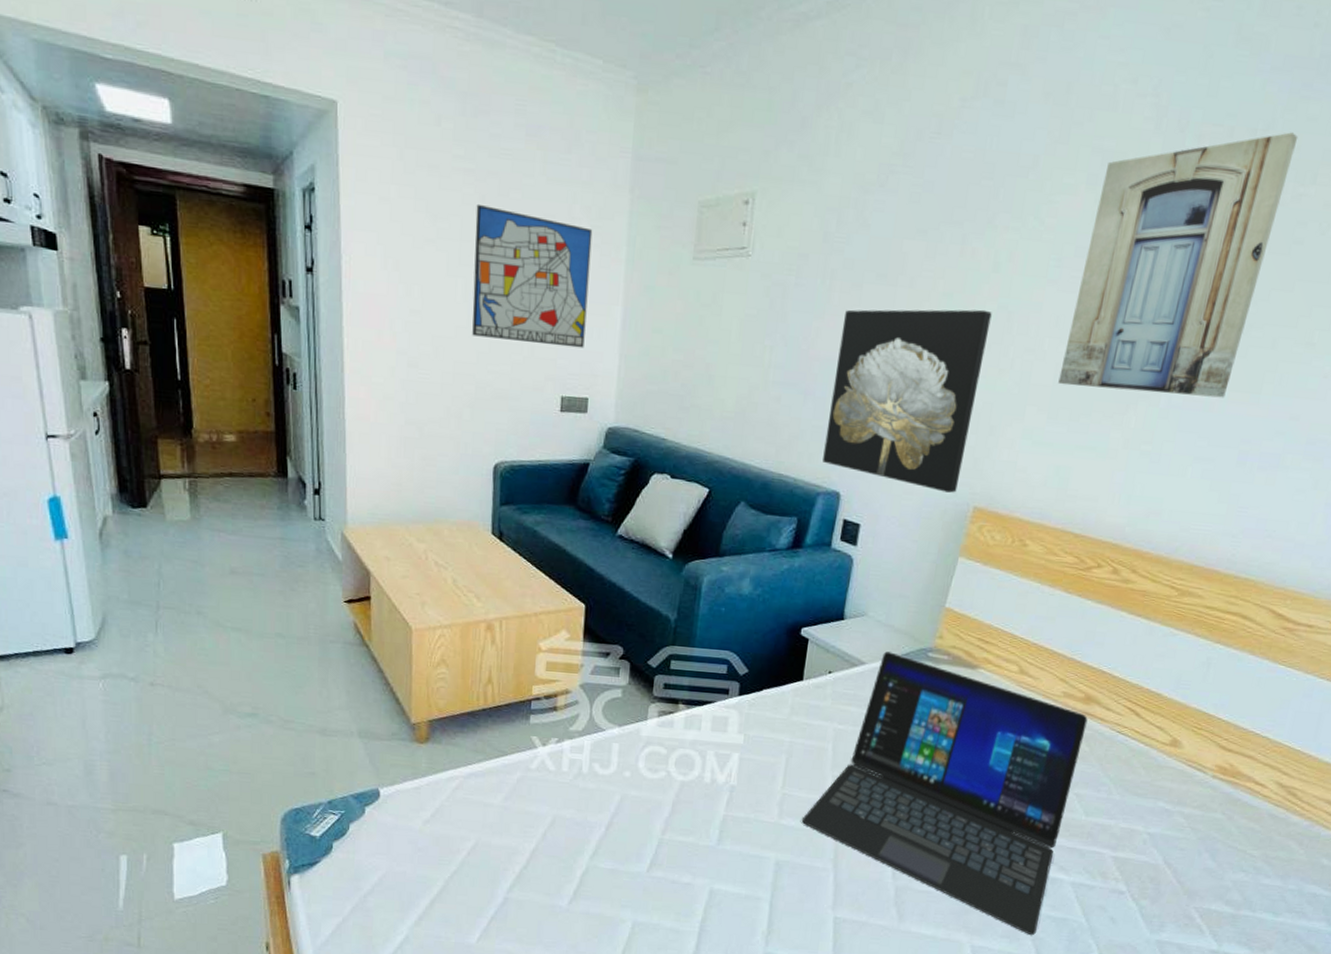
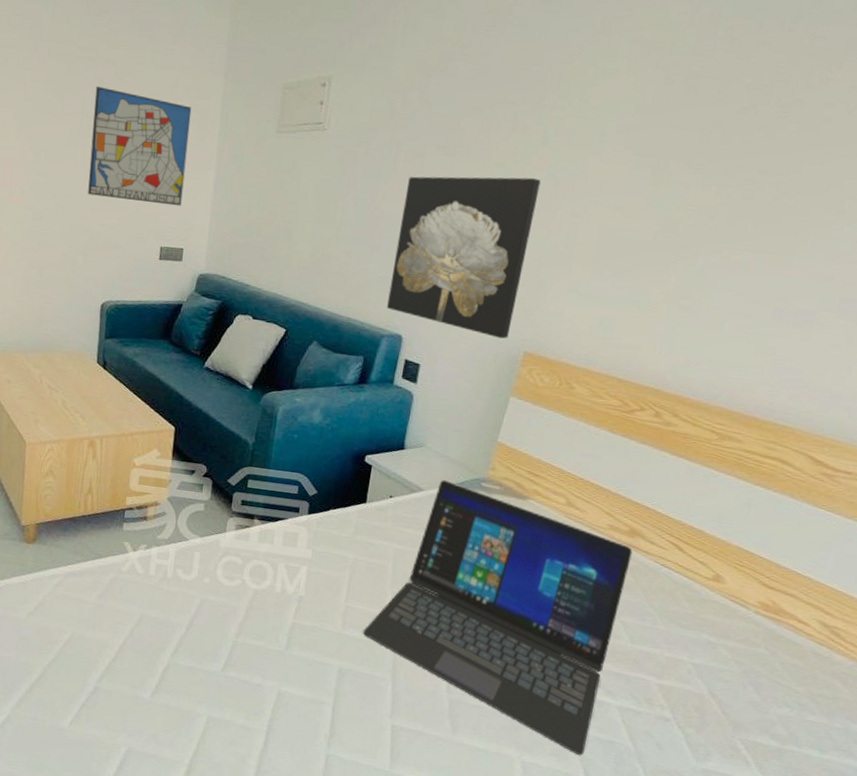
wall art: present [1058,132,1298,398] -> none [602,24,824,260]

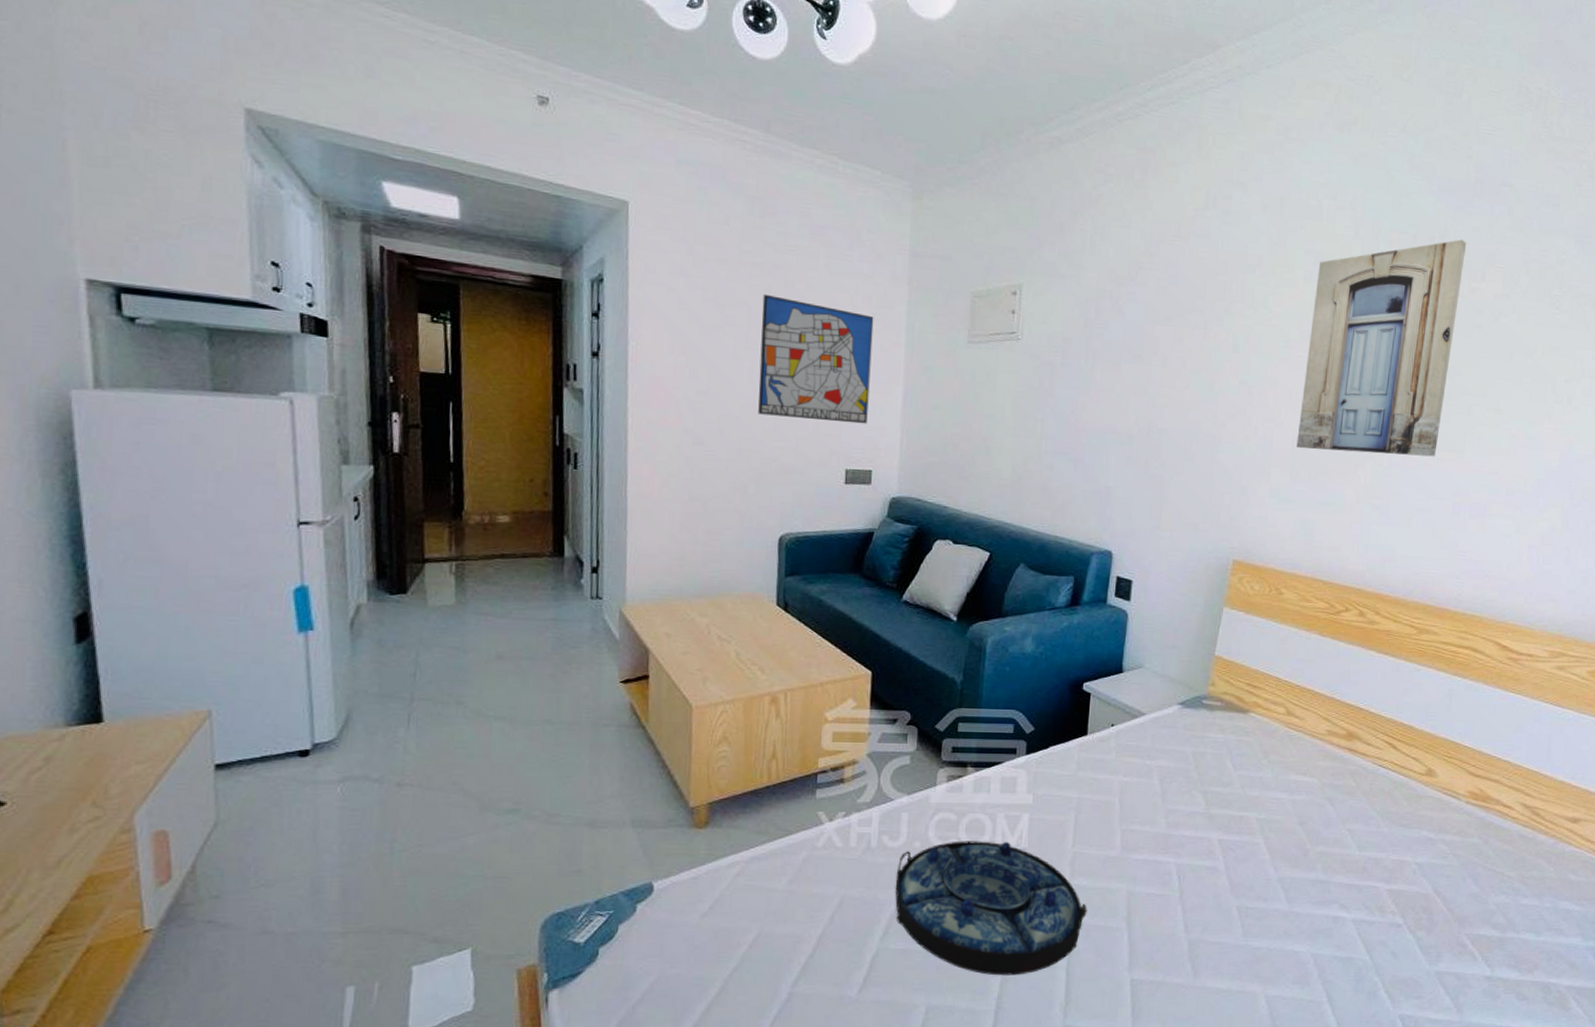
serving tray: none [185,582,356,705] -> present [895,841,1087,976]
laptop: present [363,480,633,755] -> none [1093,701,1352,978]
wall art: present [387,176,541,339] -> none [1094,384,1235,548]
wall art: none [602,24,824,260] -> present [1296,239,1467,457]

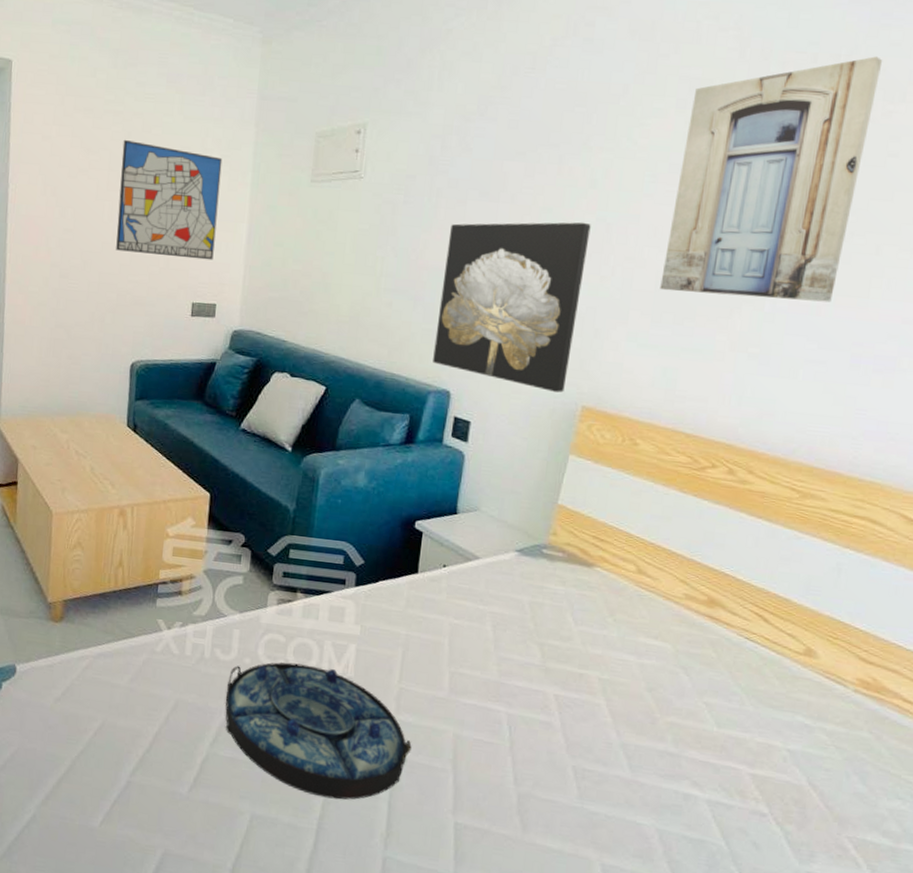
wall art: none [1094,384,1235,548] -> present [433,222,591,393]

